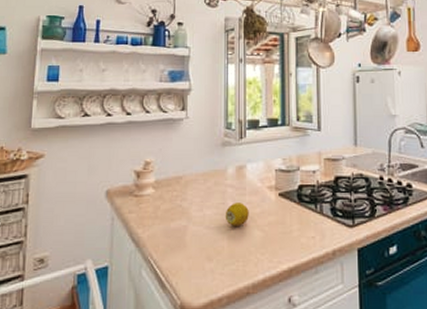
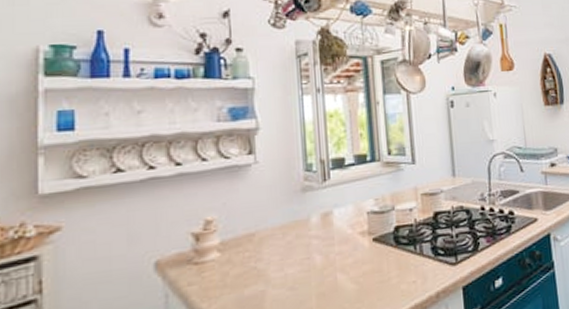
lemon: present [225,203,249,226] -> none [311,254,340,283]

